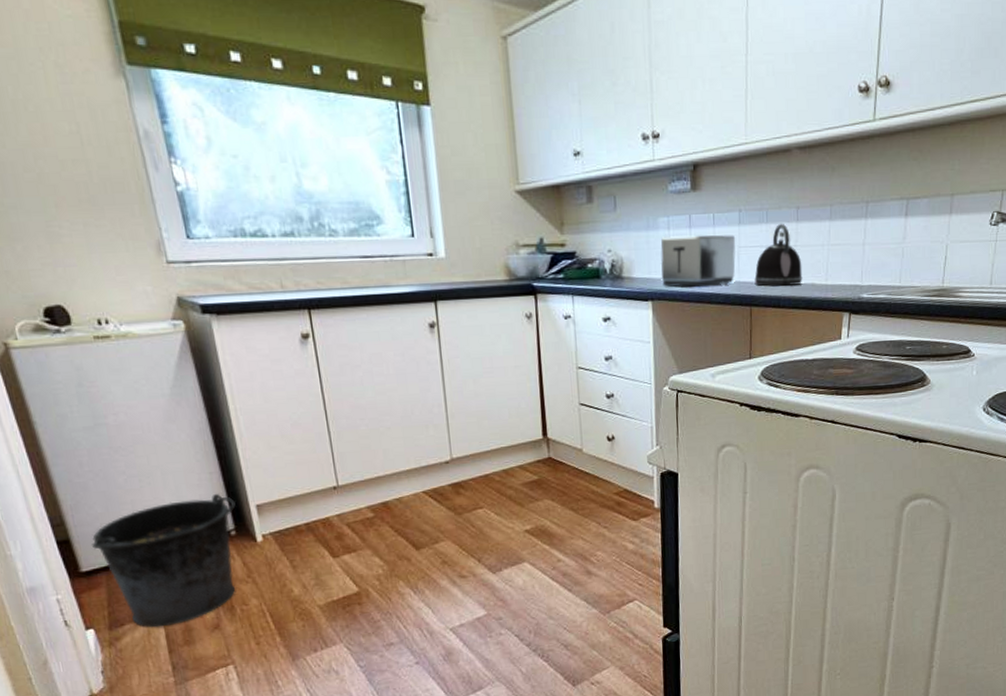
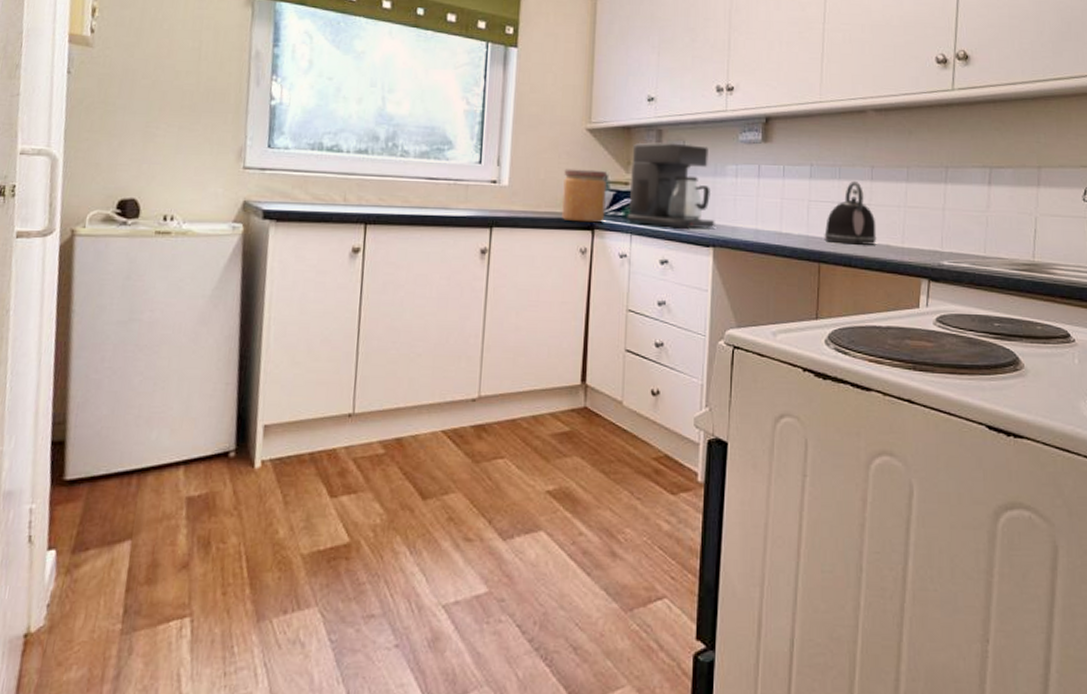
bucket: present [92,493,236,628] -> none [85,406,244,557]
jar: none [499,233,545,288] -> present [562,169,607,223]
coffee maker: none [564,198,652,286] -> present [627,142,715,228]
toaster: present [660,235,736,287] -> none [725,184,806,238]

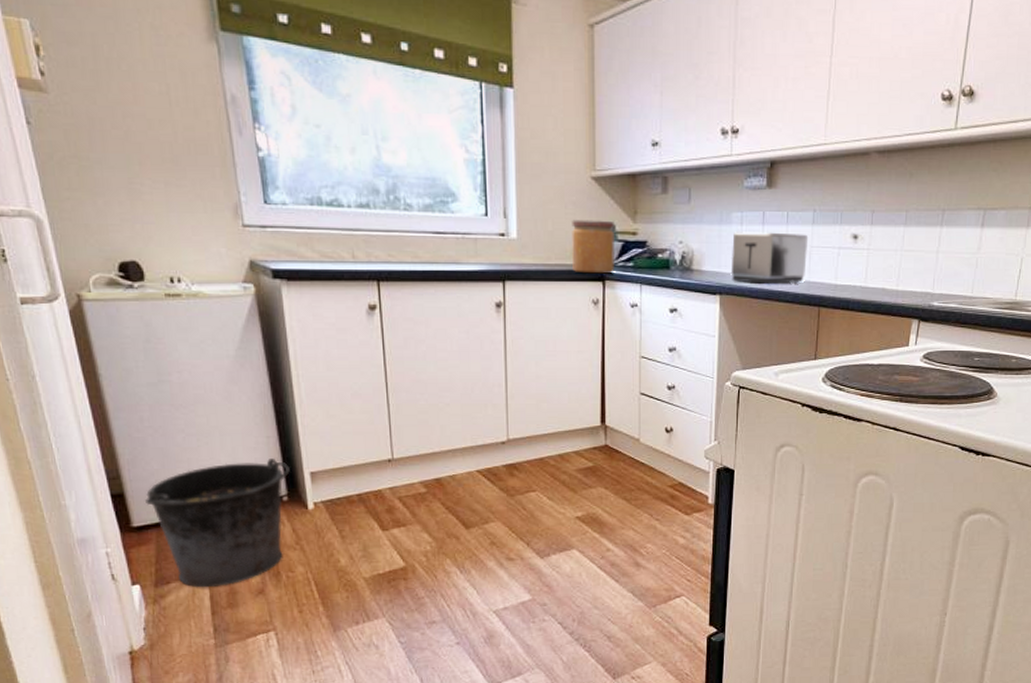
bucket: none [85,406,244,557] -> present [145,457,290,588]
coffee maker: present [627,142,715,228] -> none [636,190,721,277]
toaster: none [725,184,806,238] -> present [730,232,809,284]
kettle: present [824,180,877,245] -> none [824,225,874,289]

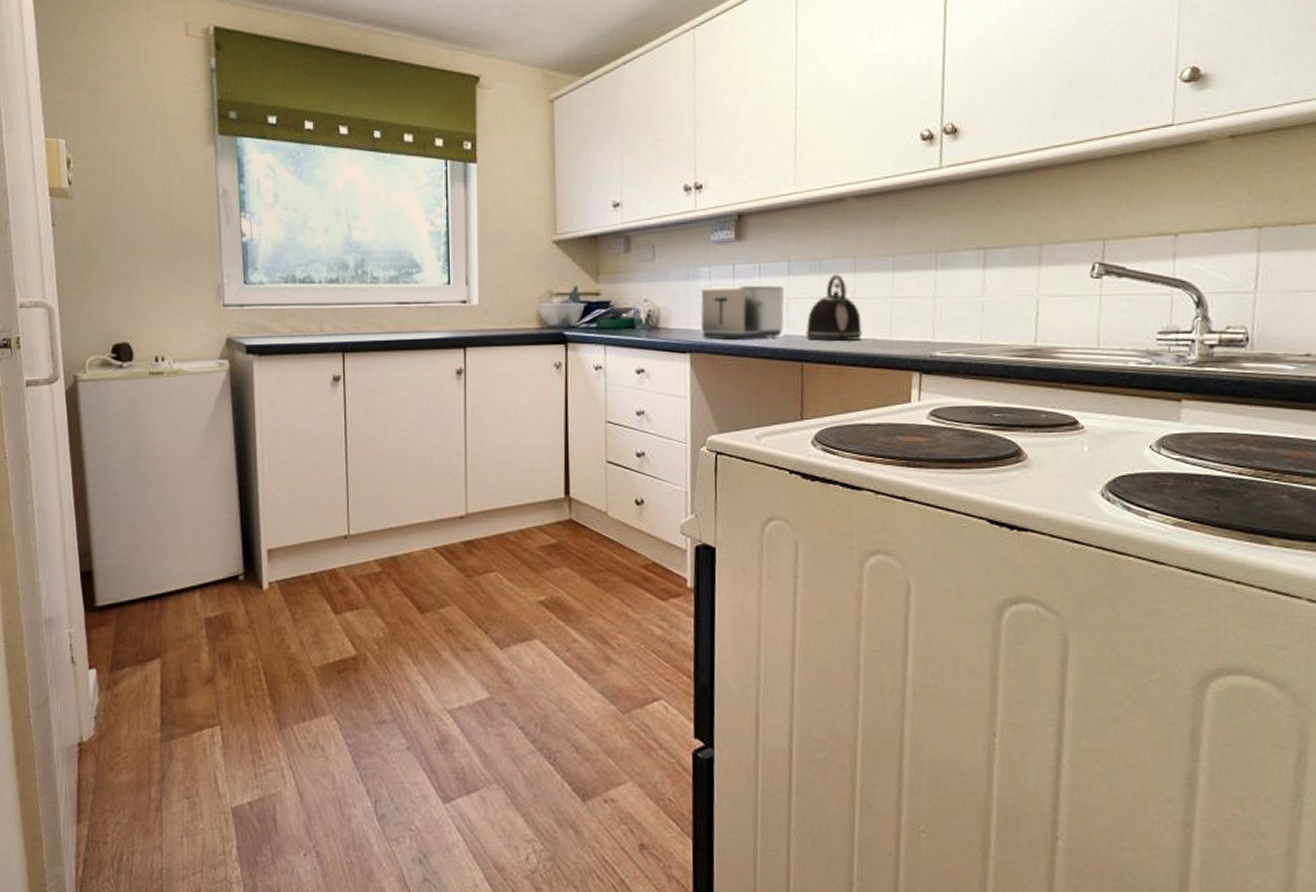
bucket: present [145,457,290,588] -> none [111,534,248,674]
jar: present [572,219,615,274] -> none [533,282,577,337]
kettle: none [824,225,874,289] -> present [806,273,862,341]

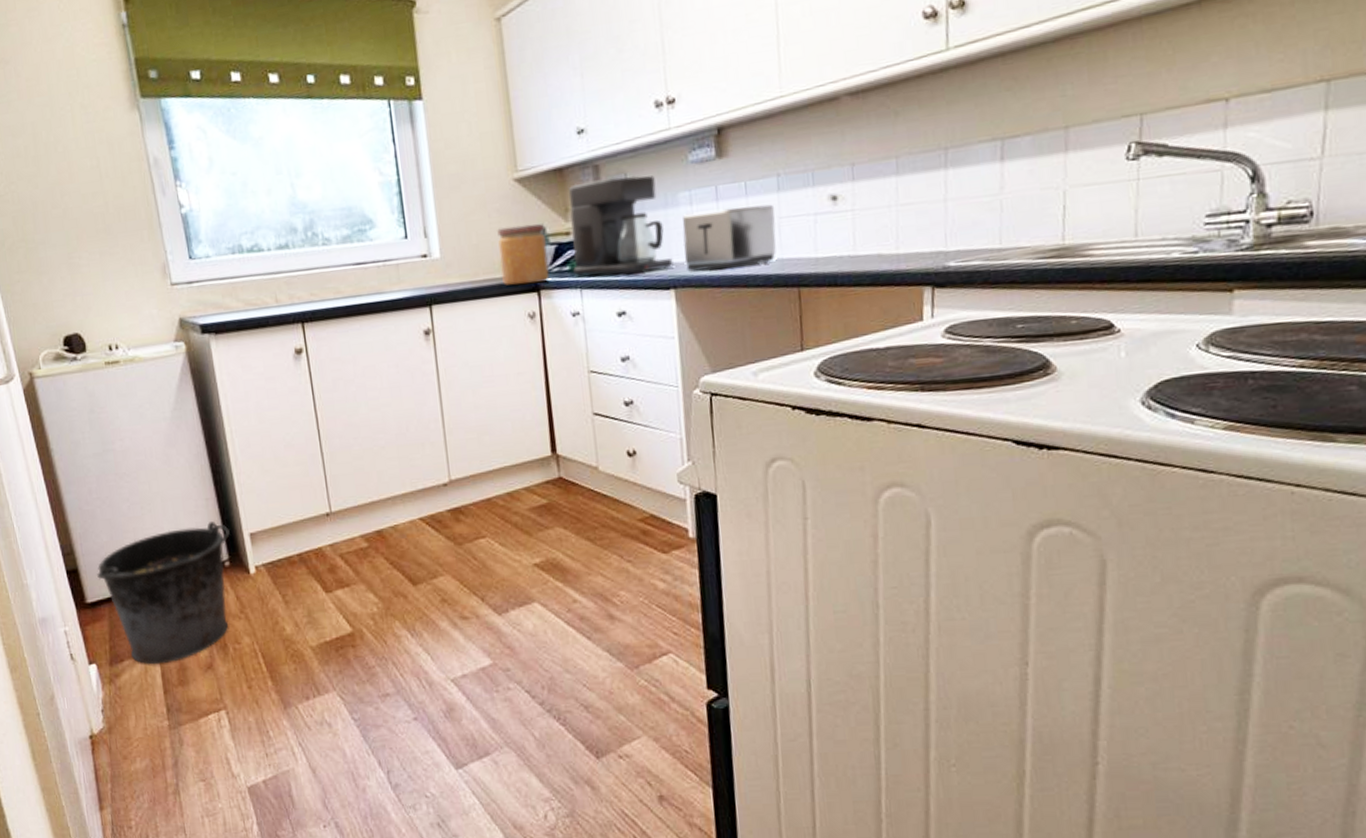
bucket: none [111,534,248,674] -> present [97,520,230,665]
jar: none [533,282,577,337] -> present [497,223,550,286]
coffee maker: none [599,248,691,336] -> present [568,175,674,276]
kettle: present [806,273,862,341] -> none [801,184,865,262]

